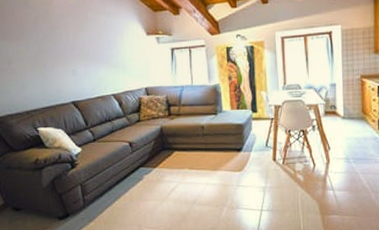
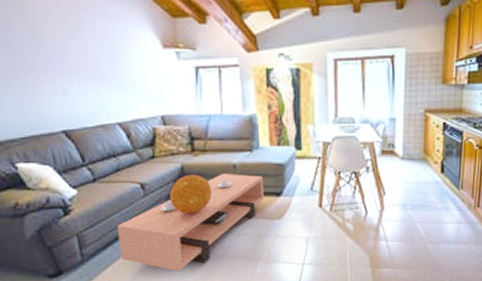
coffee table: none [111,133,227,215] -> present [117,174,264,271]
decorative sphere: none [152,134,185,167] -> present [170,174,212,214]

